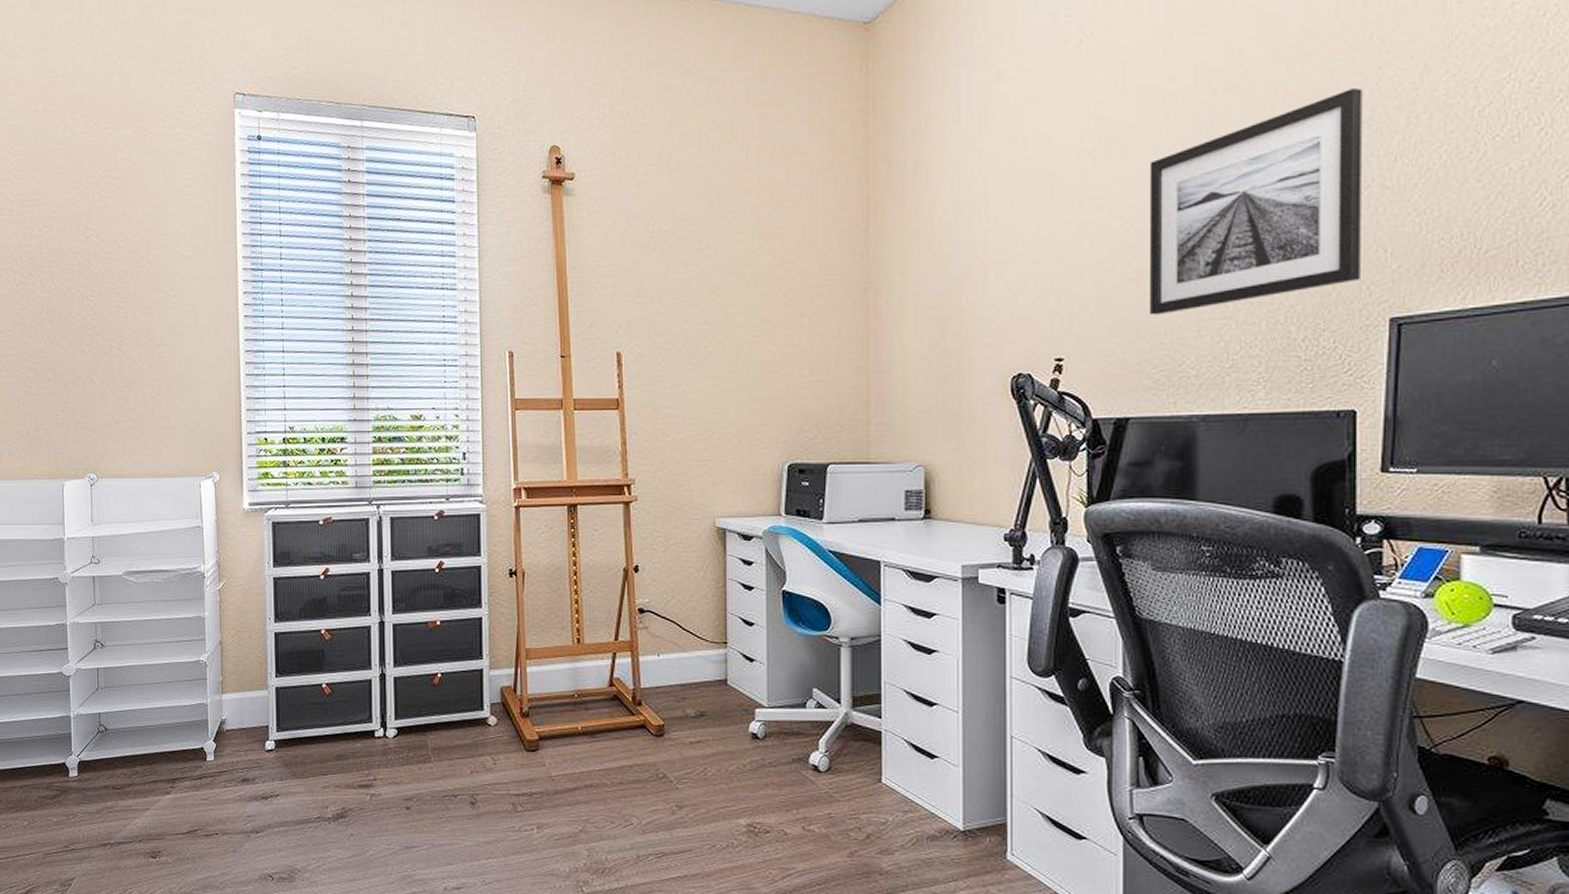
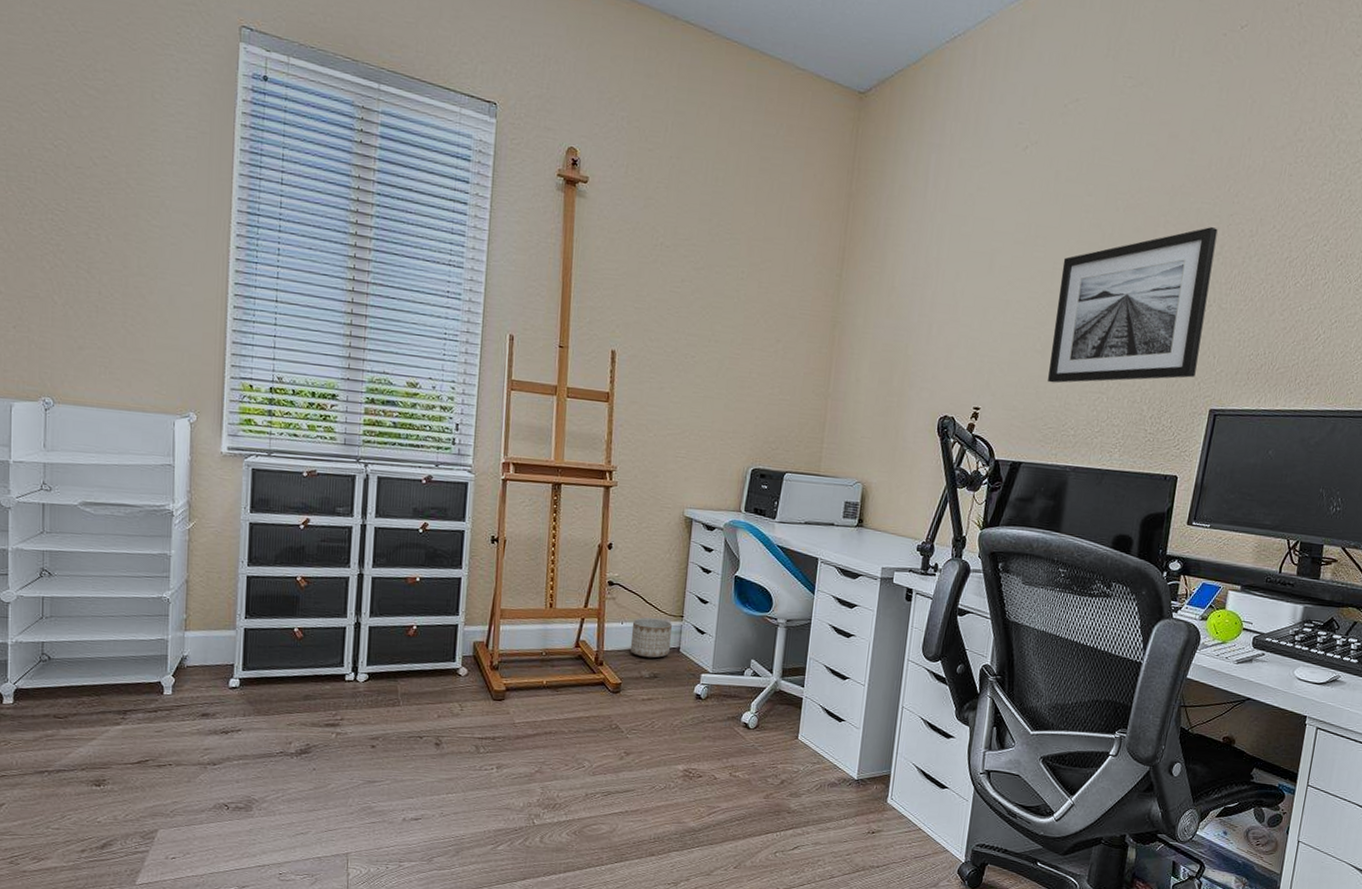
planter: none [670,647,715,694] -> present [630,617,672,659]

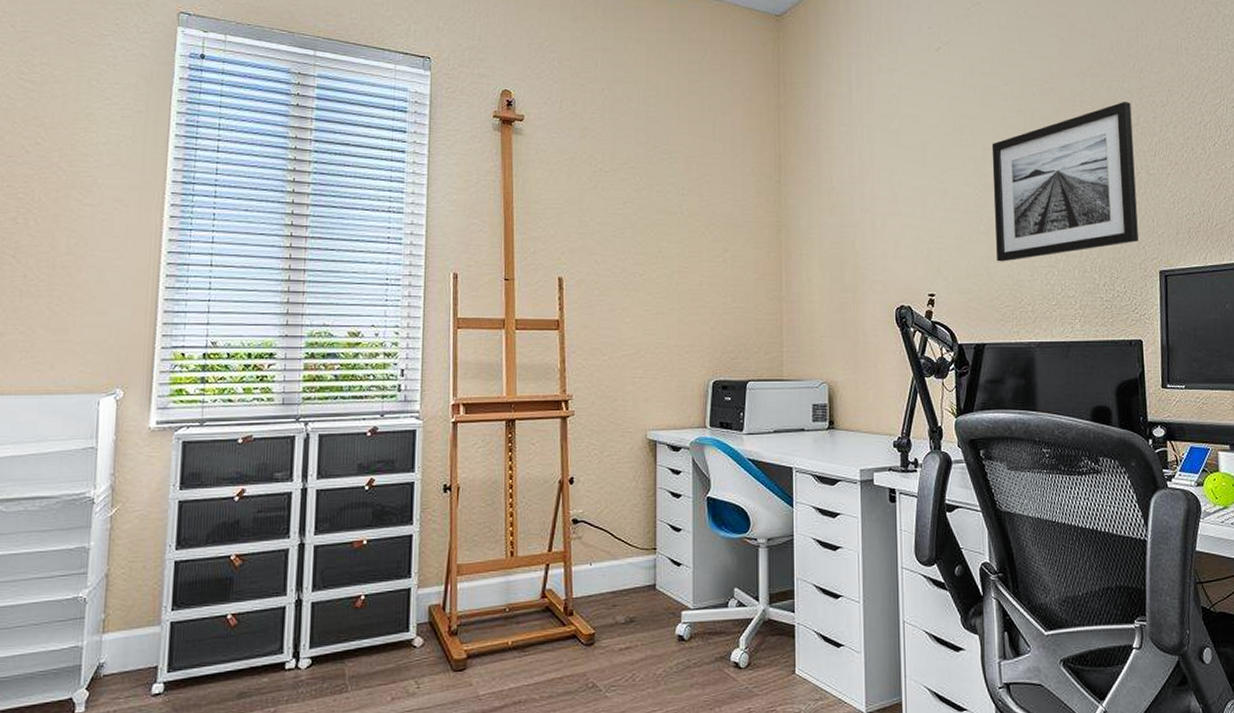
planter: present [630,617,672,659] -> none [601,554,645,601]

